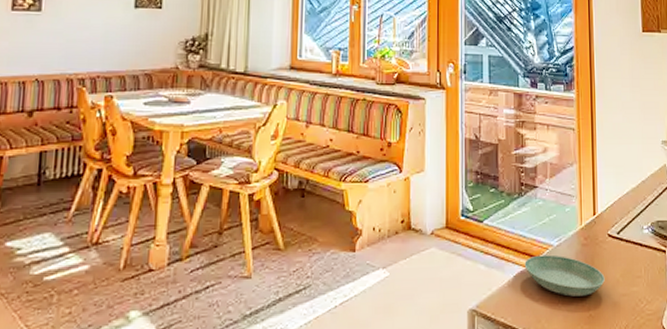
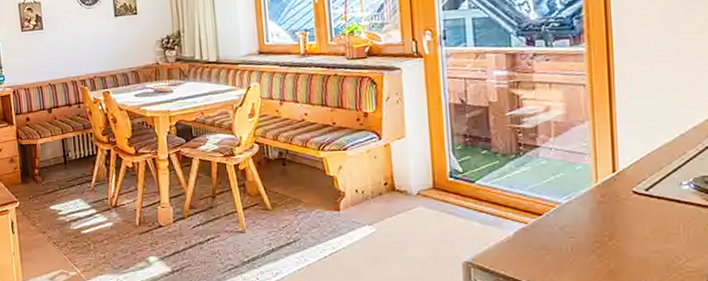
saucer: present [524,254,605,297] -> none [526,212,629,252]

